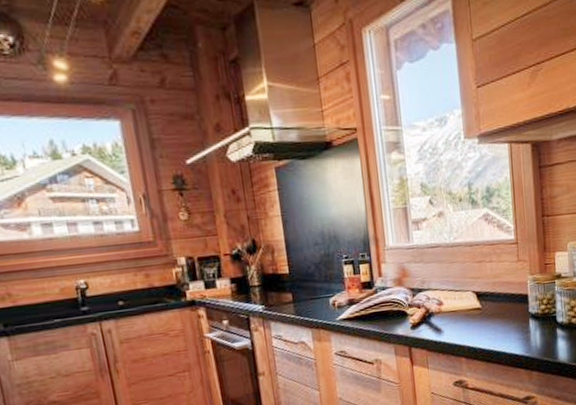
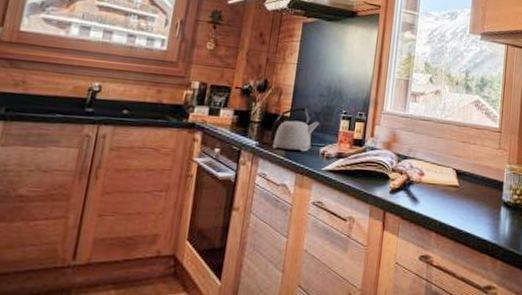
kettle: none [273,260,322,309] -> present [270,106,319,152]

